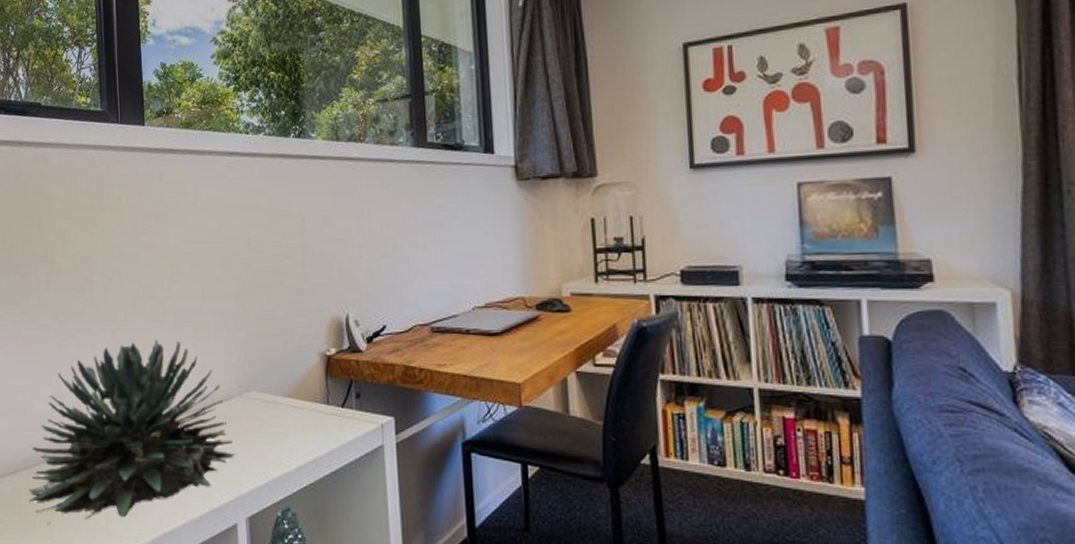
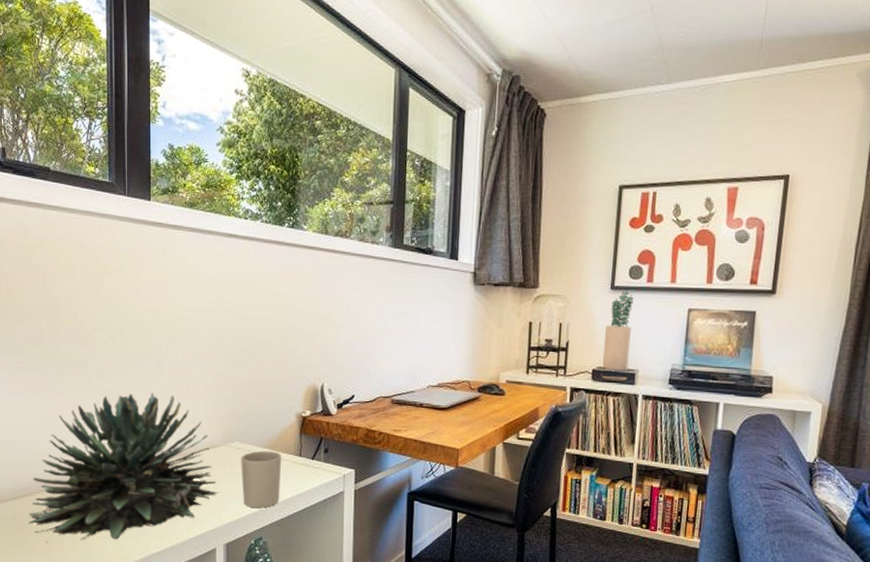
mug: none [259,400,308,471] -> present [241,451,282,508]
vase: none [689,167,728,284] -> present [601,290,634,382]

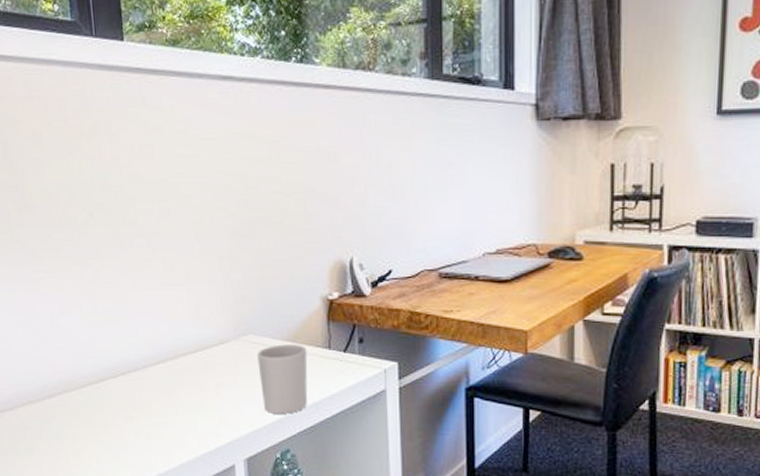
succulent plant: present [29,392,218,544] -> none [12,279,233,467]
vase: present [601,290,634,382] -> none [708,114,748,235]

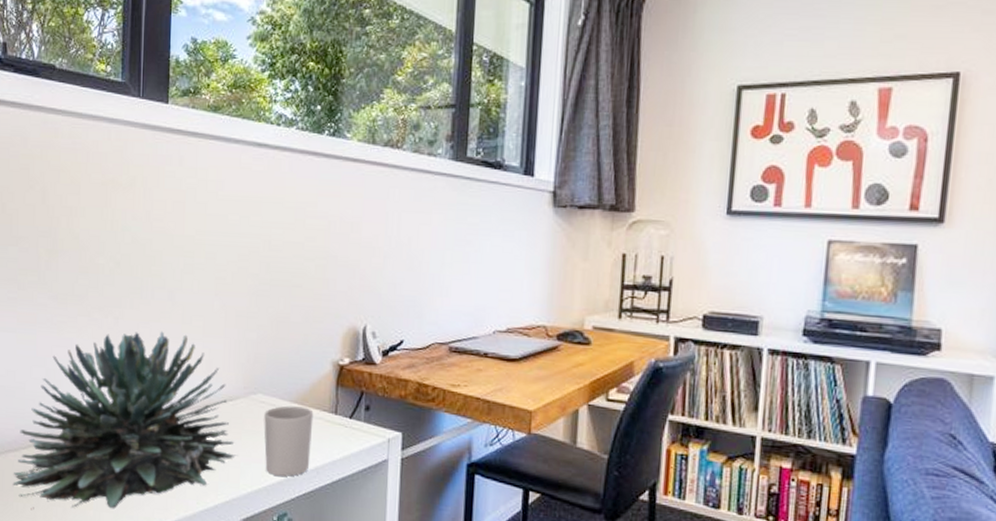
succulent plant: none [12,279,233,467] -> present [13,331,236,511]

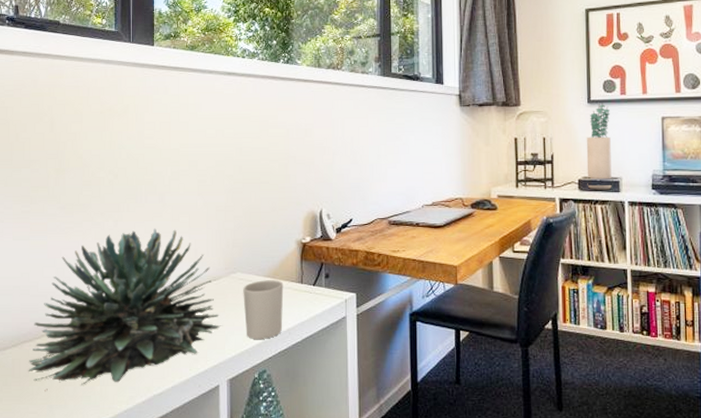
vase: none [714,215,757,332] -> present [586,103,612,190]

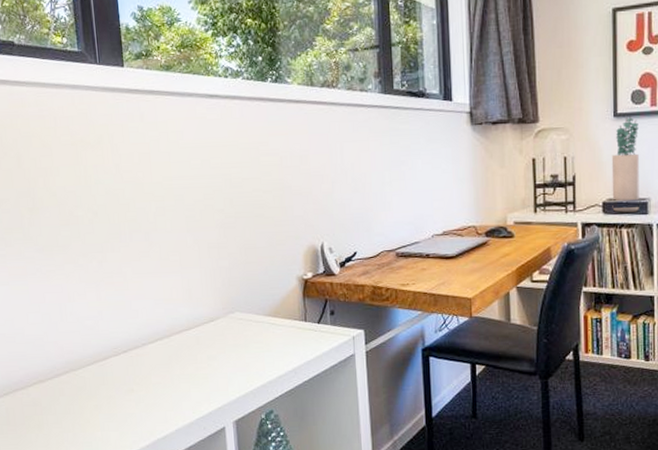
succulent plant: present [28,228,221,392] -> none [23,268,222,439]
mug: present [243,280,284,339] -> none [243,319,288,380]

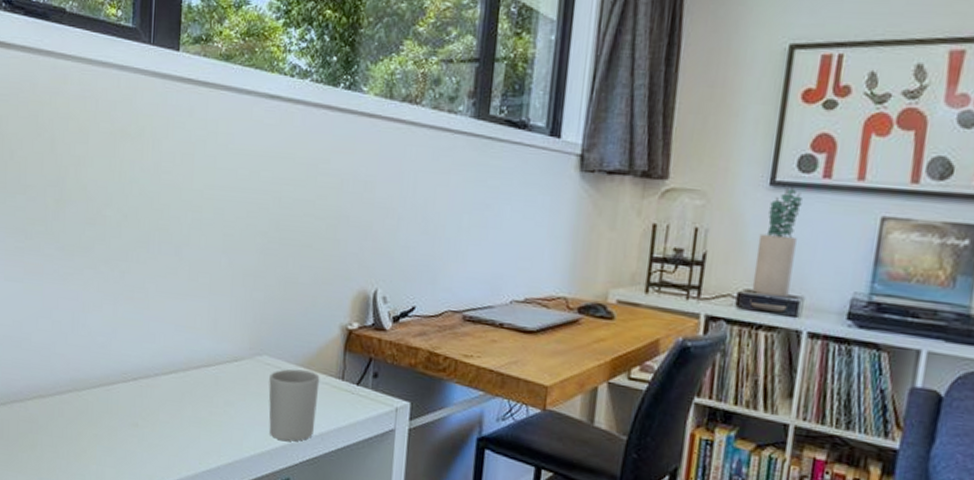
mug: none [243,319,288,380] -> present [268,368,320,442]

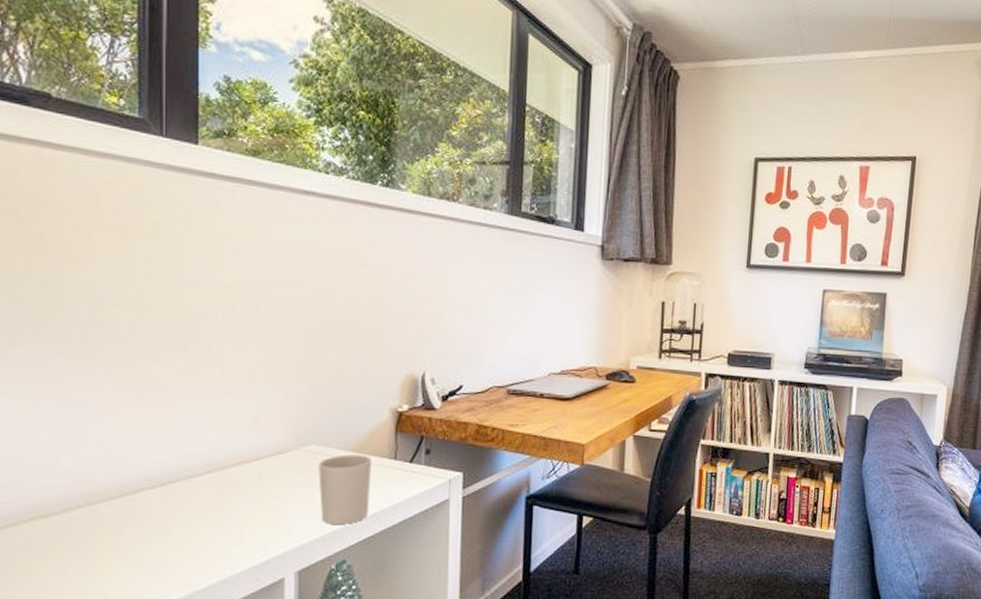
vase: present [749,187,802,313] -> none [737,269,770,367]

